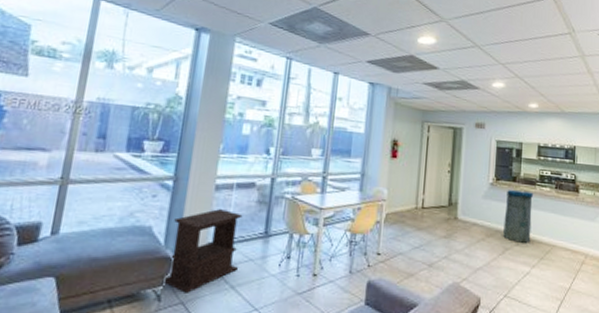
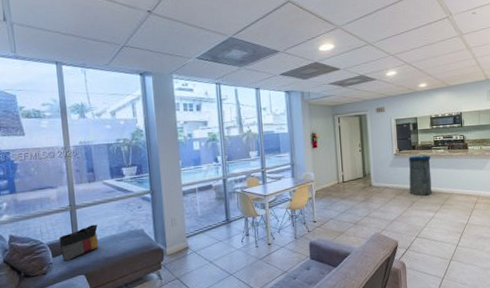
tote bag: none [31,209,92,253] -> present [59,224,99,260]
side table: present [163,209,243,293] -> none [158,208,212,272]

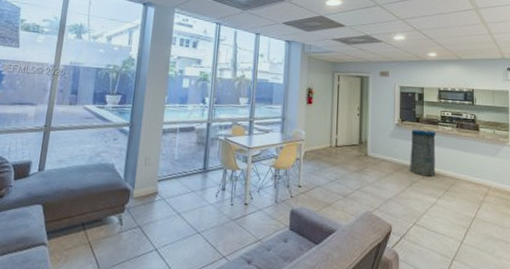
tote bag: present [59,224,99,260] -> none [24,150,68,186]

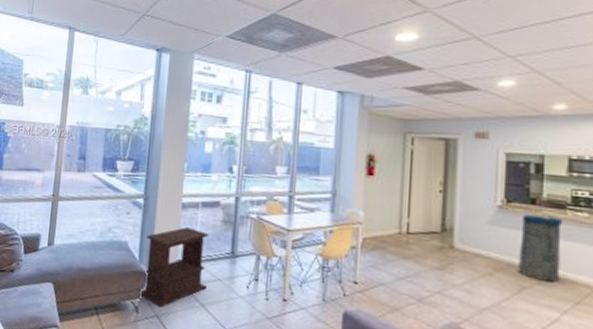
side table: none [124,149,185,219] -> present [140,227,209,308]

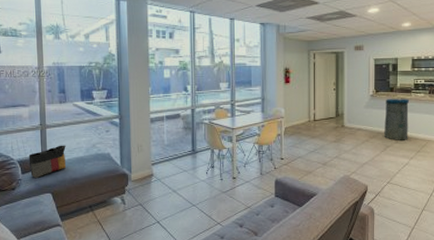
tote bag: none [33,223,78,261] -> present [28,145,67,178]
side table: present [140,227,209,308] -> none [125,136,176,198]

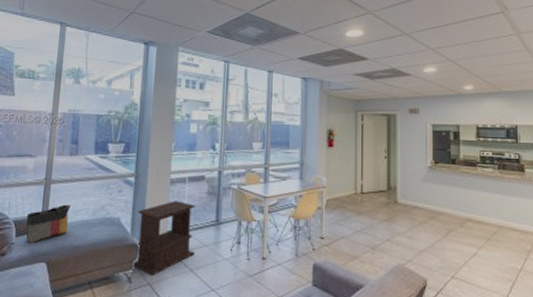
side table: none [125,136,176,198] -> present [133,201,196,276]
trash can: present [384,99,409,141] -> none [446,172,475,224]

